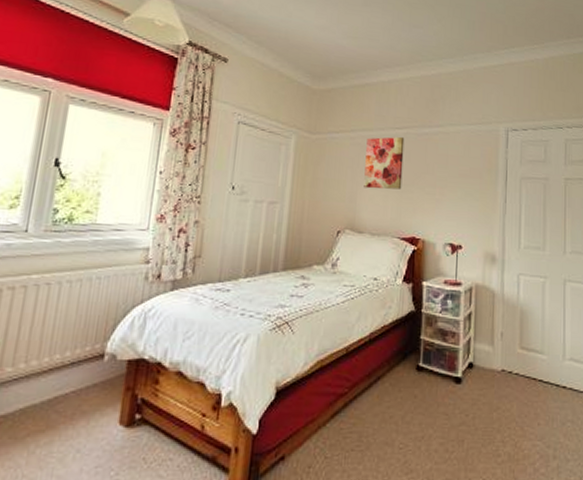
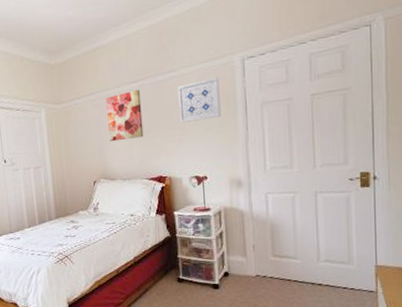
wall art: none [441,142,484,184] -> present [177,77,221,123]

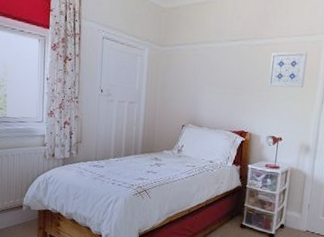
wall art: present [106,89,144,142] -> none [203,47,239,93]

